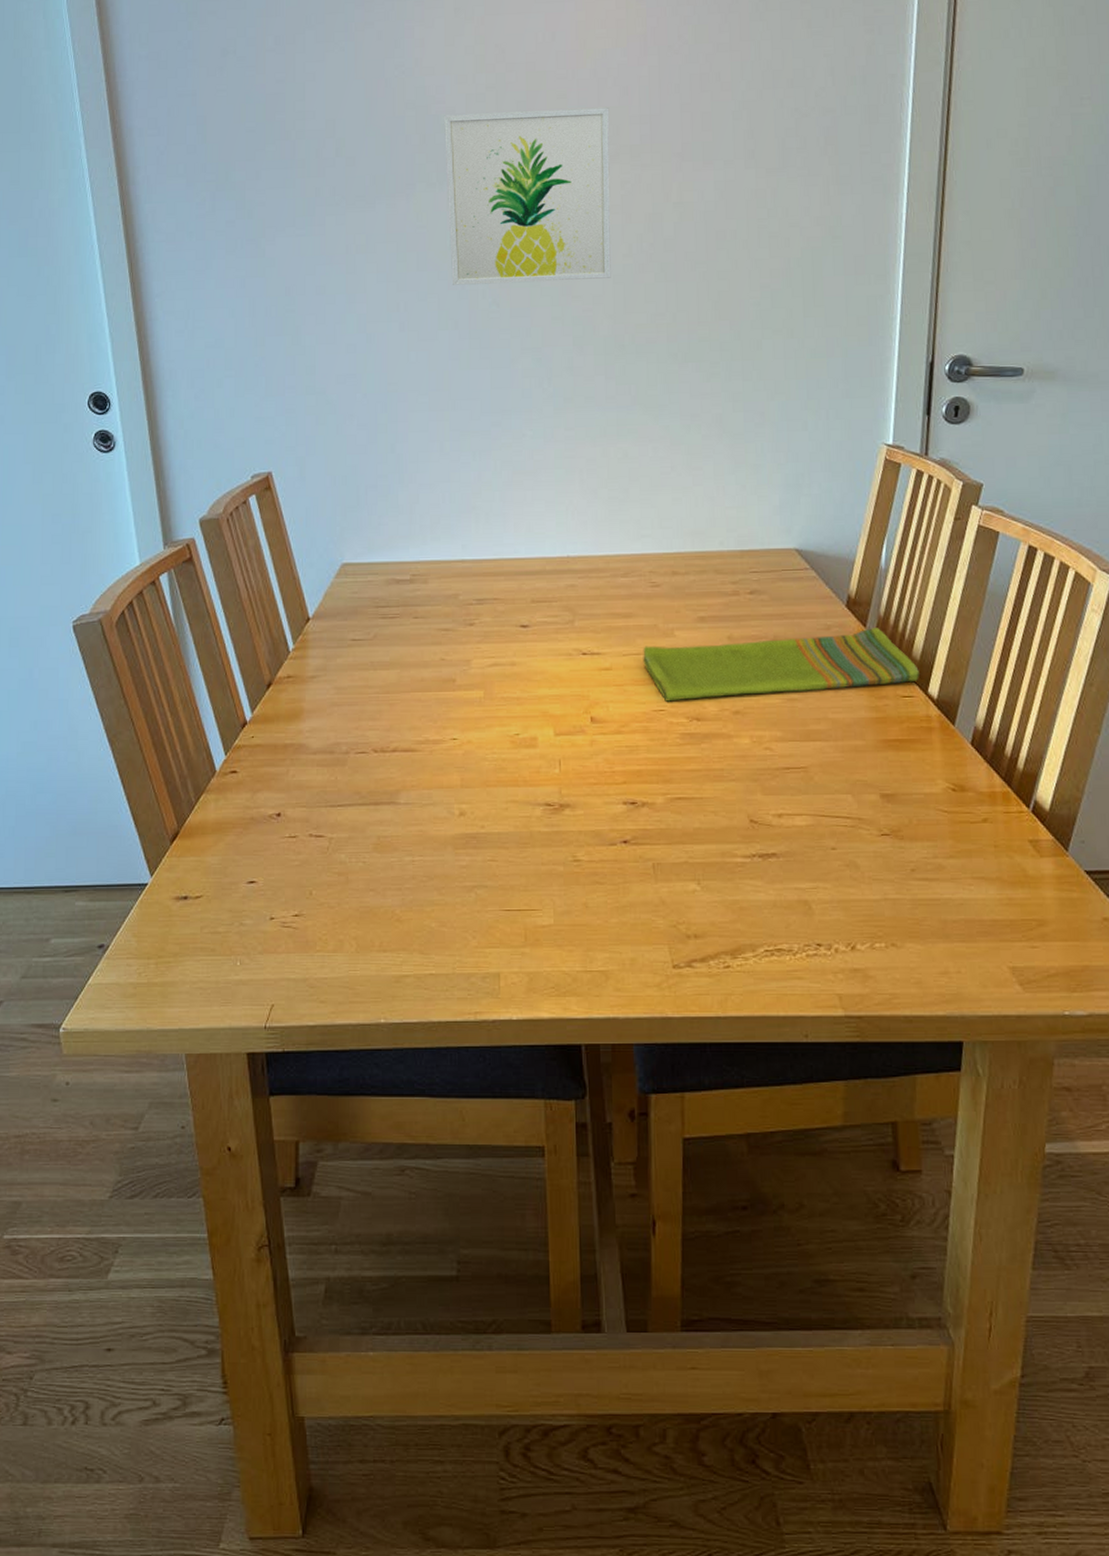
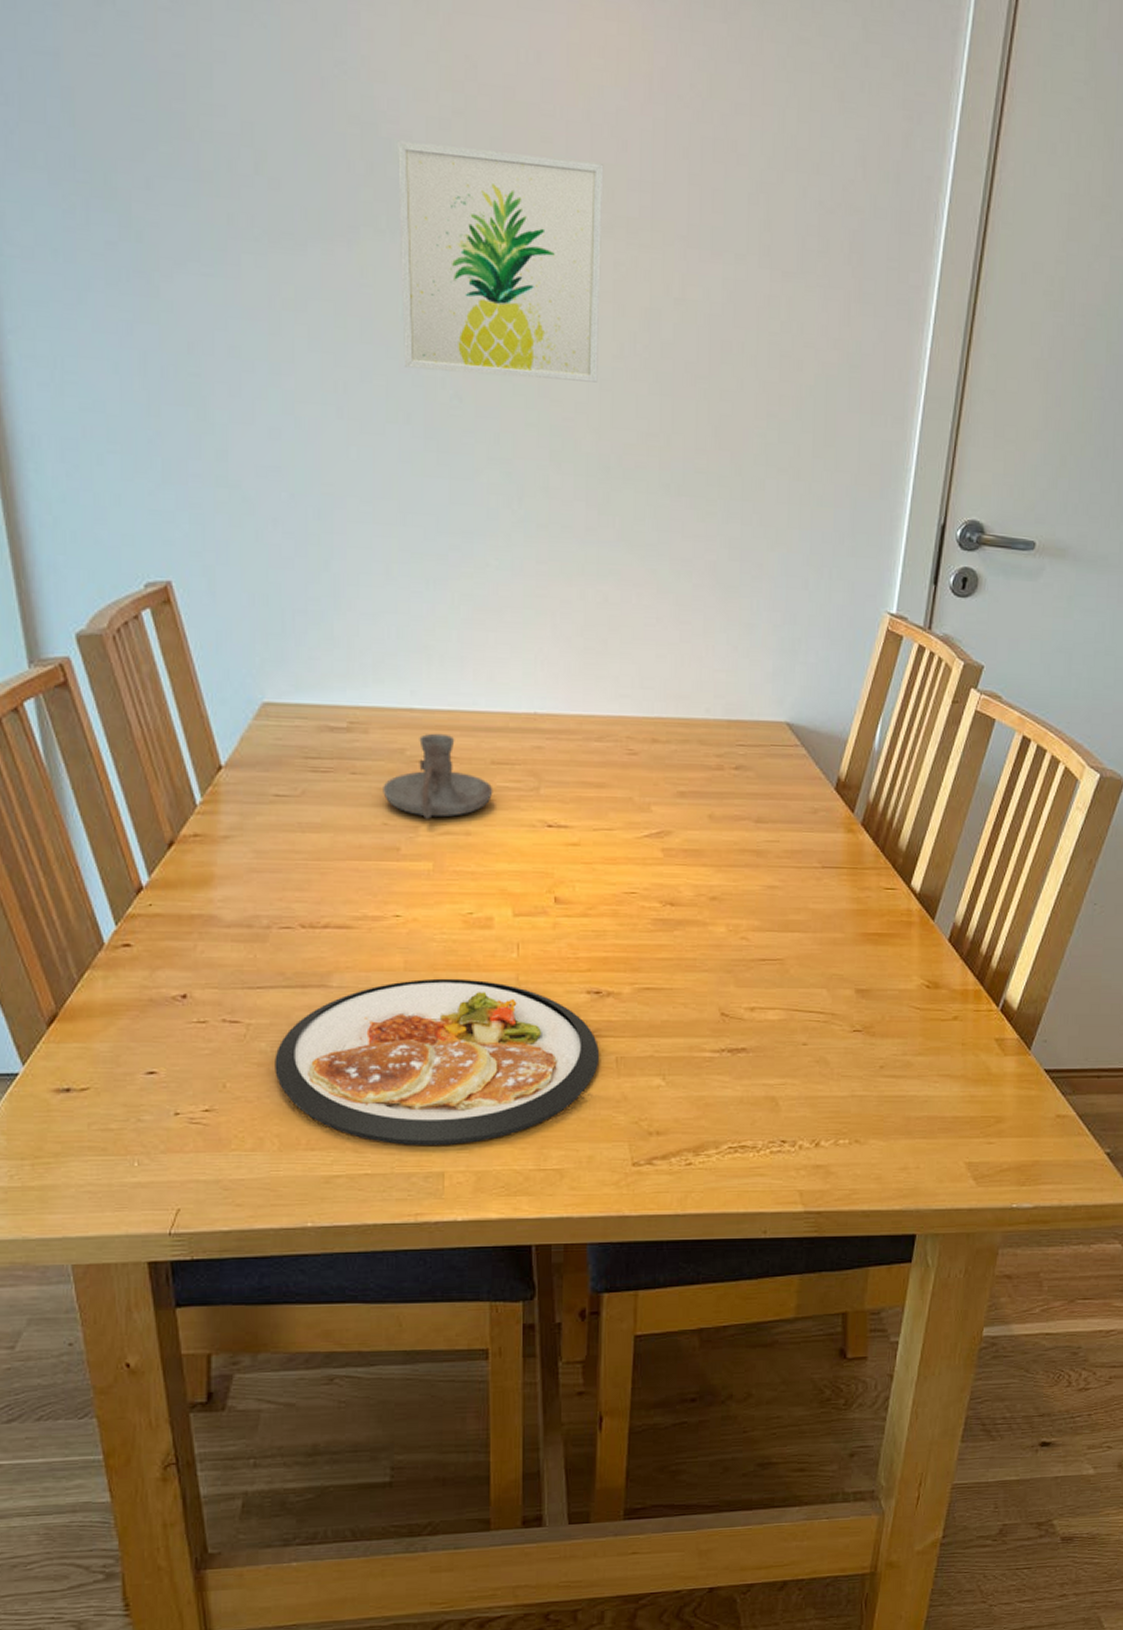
dish: none [352,793,637,947] -> present [275,978,599,1145]
candle holder: none [440,579,534,653] -> present [383,733,493,819]
dish towel: present [643,628,919,702] -> none [615,814,904,884]

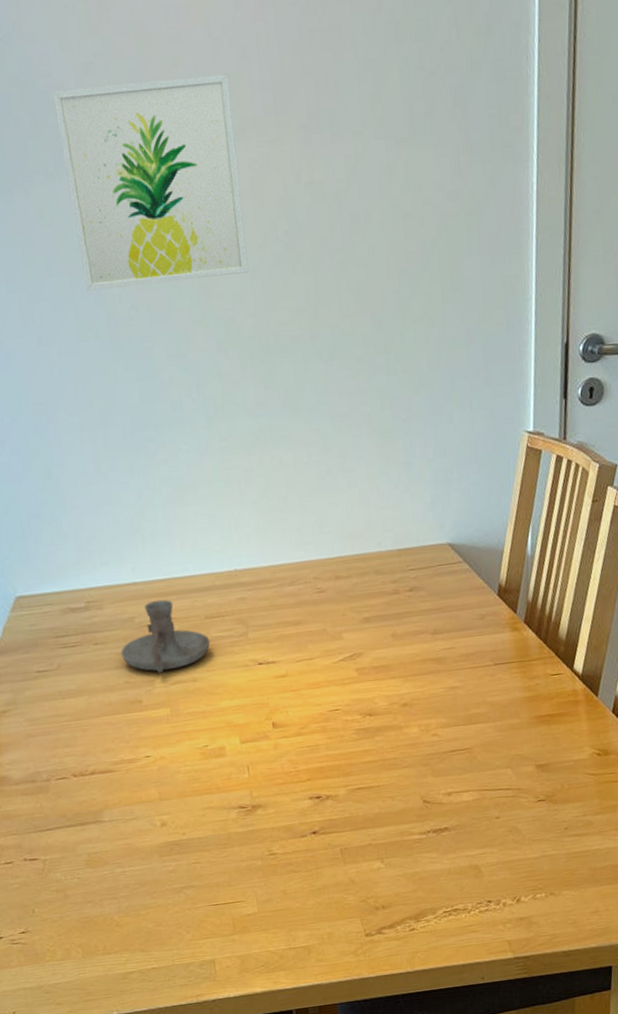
dish: present [275,978,599,1145] -> none [69,800,327,942]

